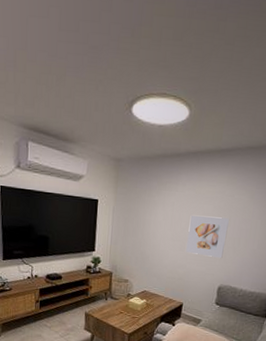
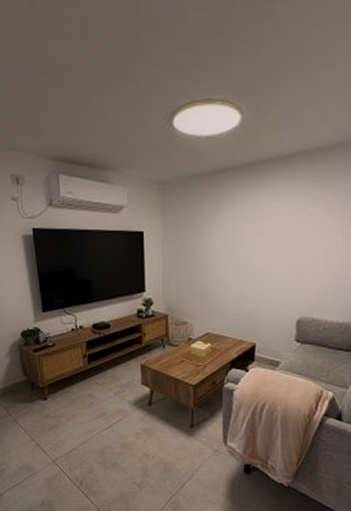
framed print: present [186,215,229,259] -> none [253,236,302,286]

